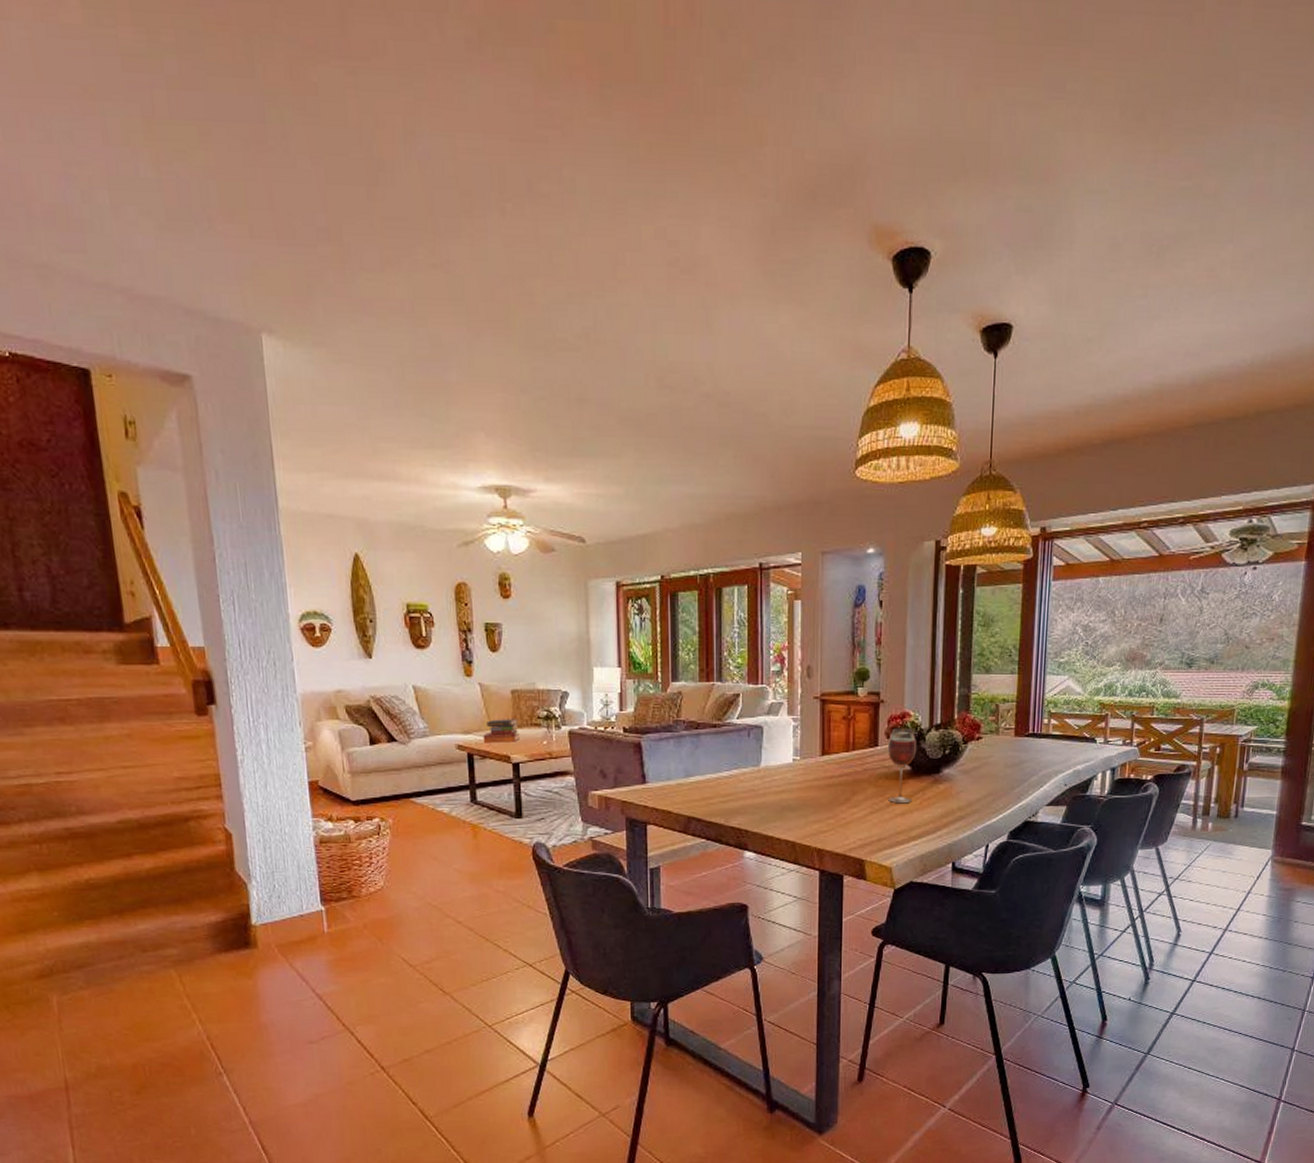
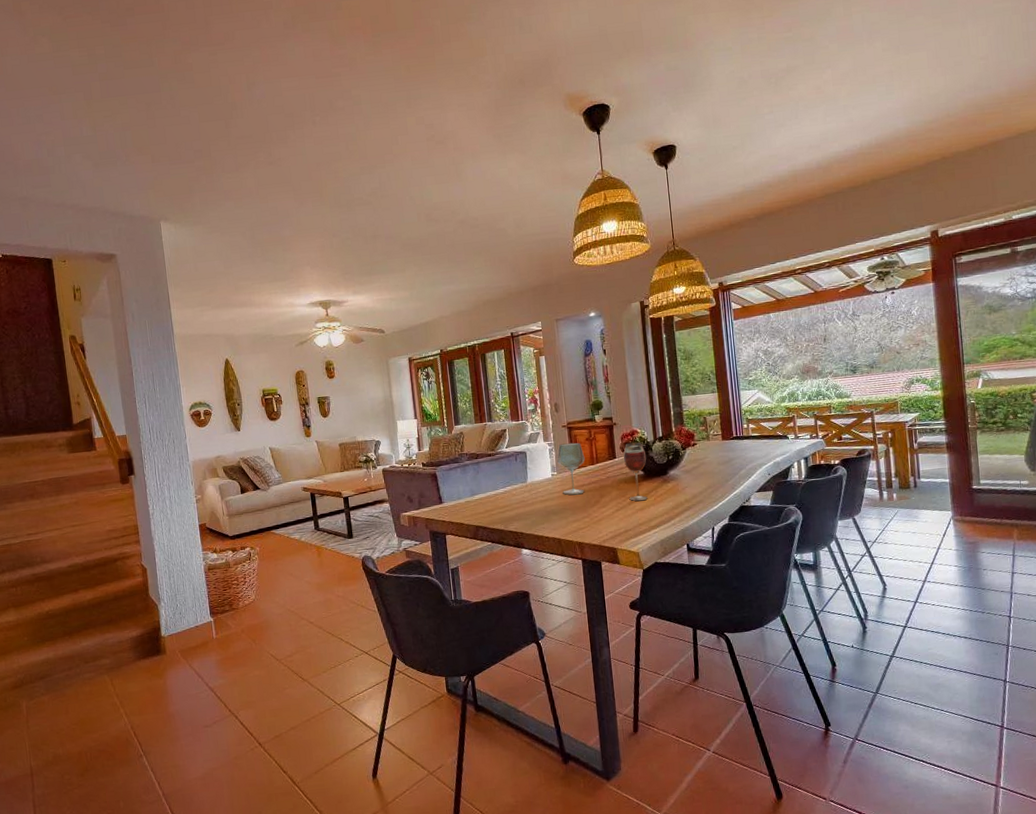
books: present [483,719,520,744] -> none [320,464,347,485]
wine glass: none [802,720,839,789] -> present [557,442,585,496]

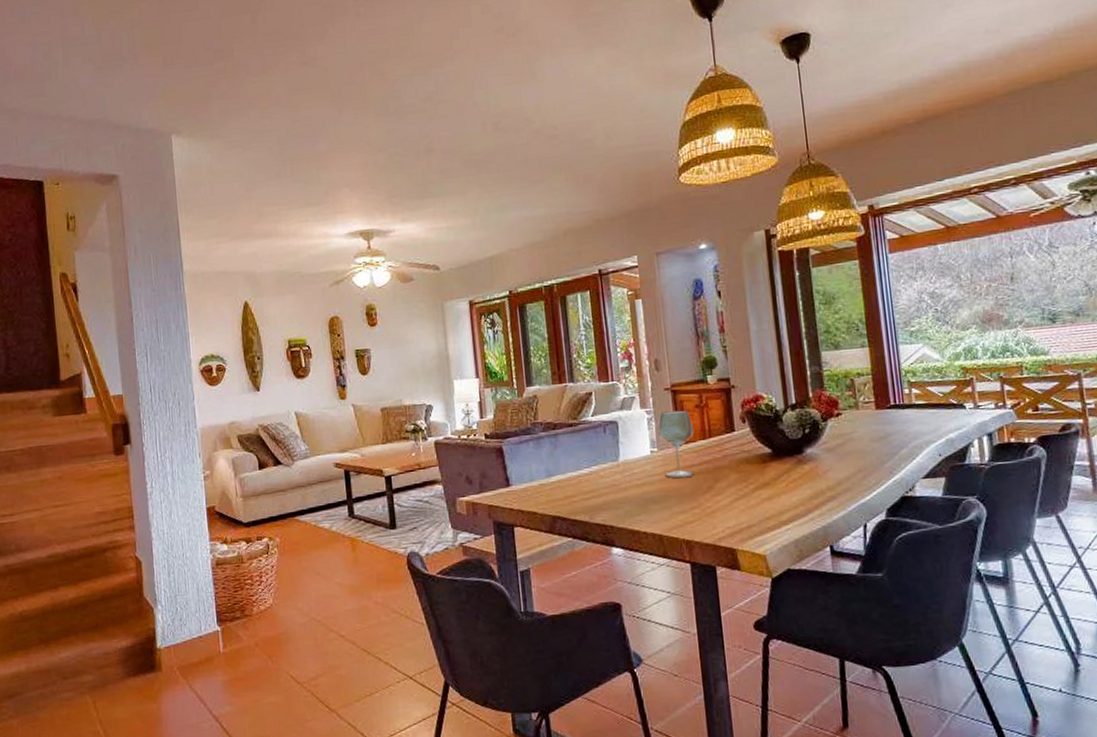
wineglass: present [623,442,648,501] -> none [745,411,777,488]

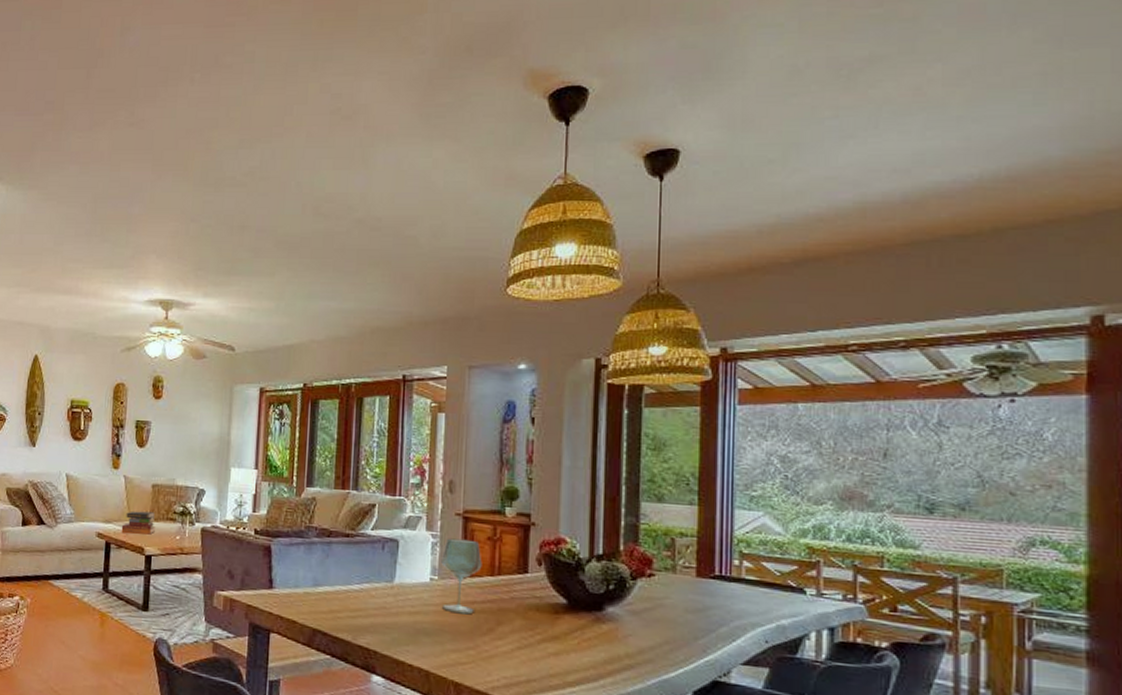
books: none [357,434,390,460] -> present [121,511,155,535]

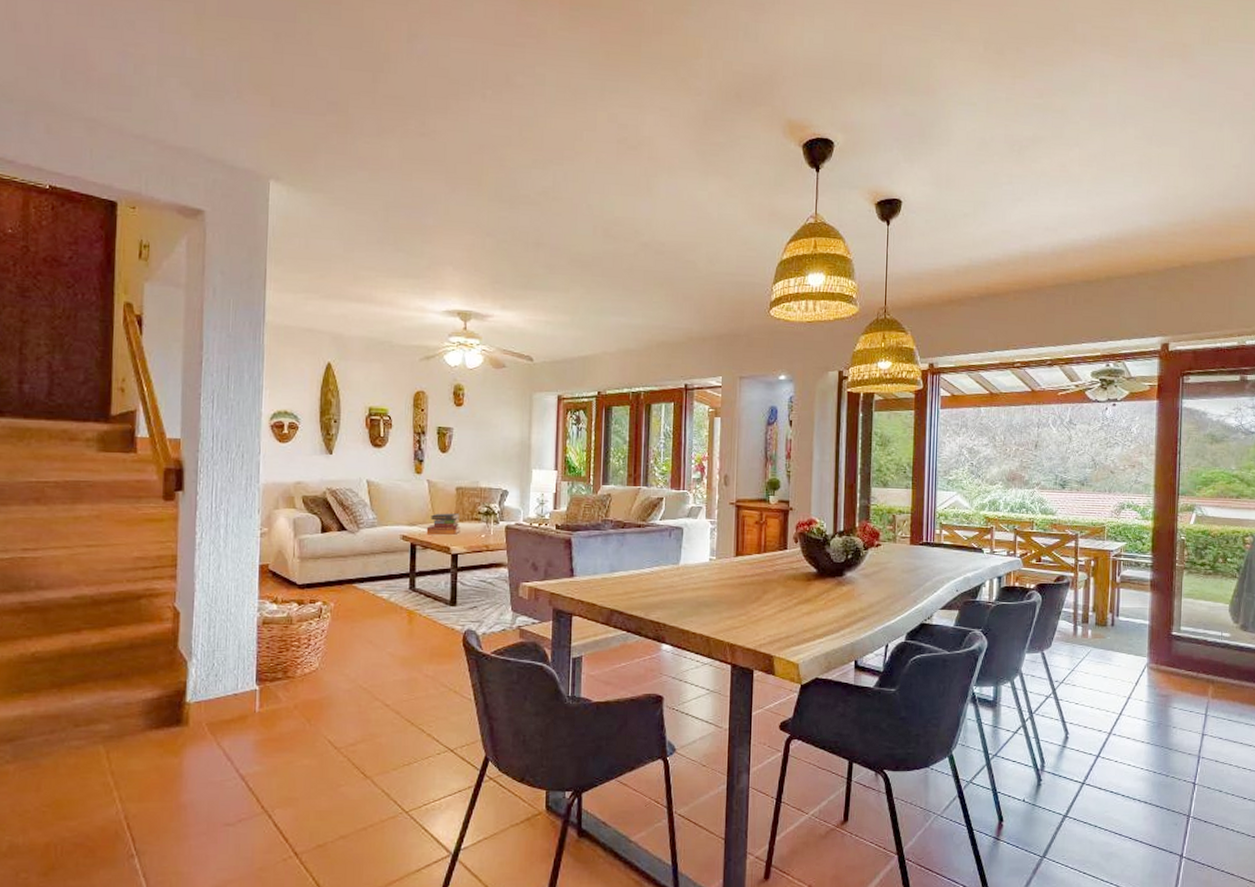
wine glass: present [441,538,483,615] -> none [718,524,752,587]

